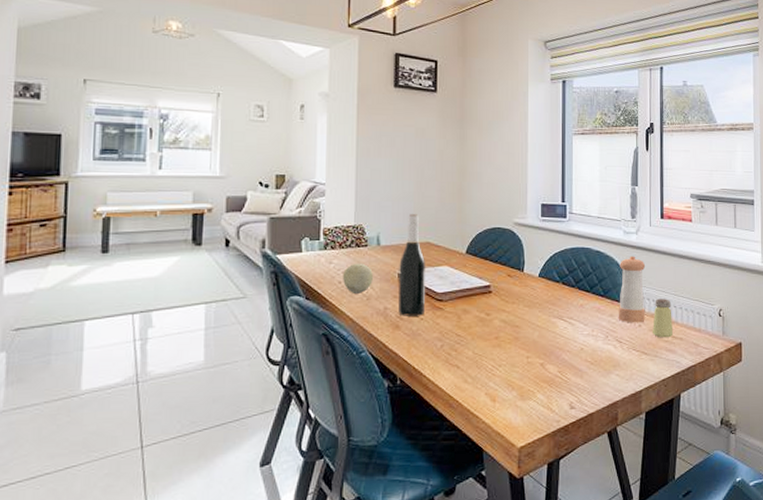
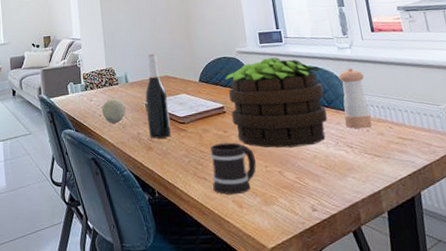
mug: none [466,327,517,387] -> present [210,142,257,195]
potted plant: none [496,234,603,338] -> present [225,57,327,148]
saltshaker: present [652,299,674,338] -> none [379,104,403,141]

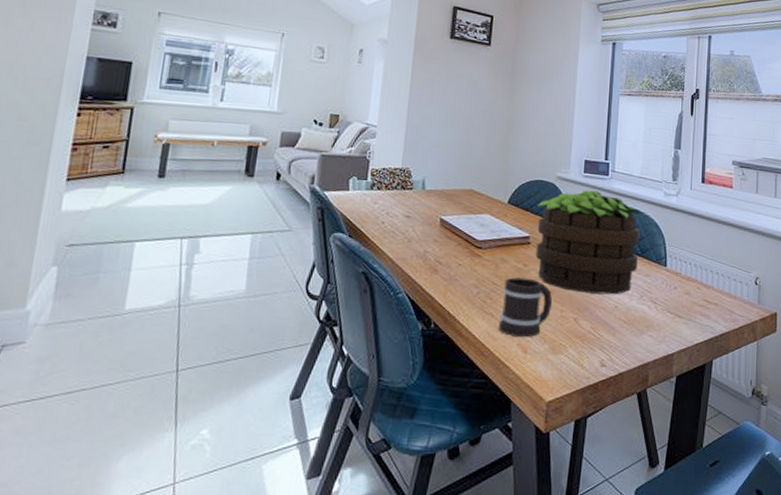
fruit: present [101,98,126,124] -> none [385,205,416,236]
wine bottle: present [145,54,171,139] -> none [438,161,468,262]
pepper shaker: present [338,68,373,129] -> none [654,217,684,286]

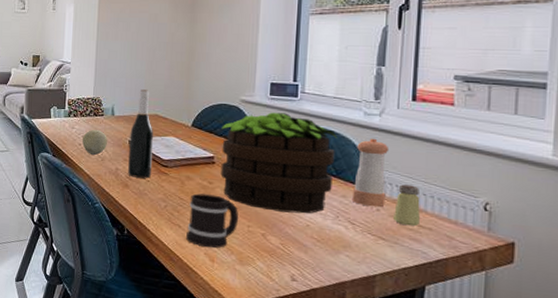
fruit: none [385,205,416,236] -> present [82,129,107,156]
wine bottle: none [438,161,468,262] -> present [128,89,154,178]
pepper shaker: none [654,217,684,286] -> present [351,138,390,208]
saltshaker: none [688,262,709,303] -> present [393,184,421,227]

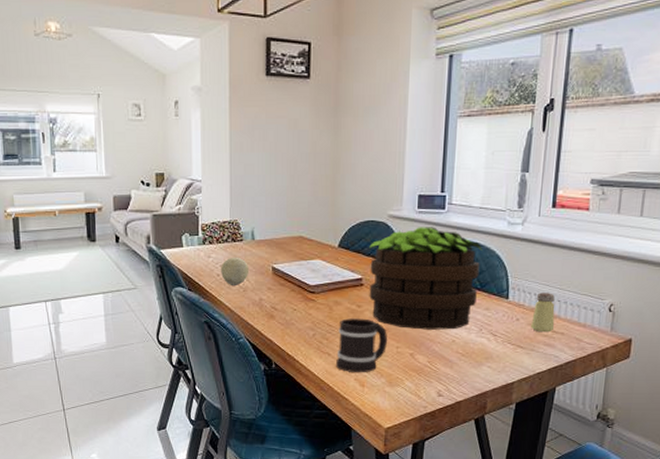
wine bottle: present [128,89,154,178] -> none [273,209,299,307]
pepper shaker: present [351,138,390,208] -> none [494,248,530,317]

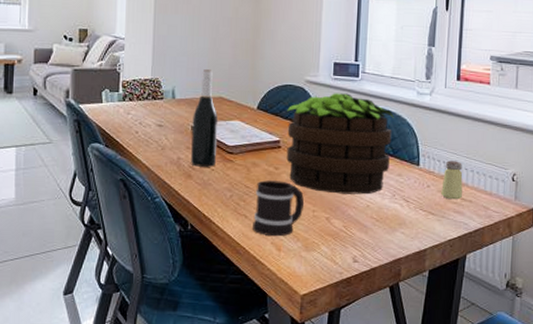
fruit: present [220,257,248,287] -> none [139,114,168,144]
wine bottle: none [273,209,299,307] -> present [191,69,219,167]

